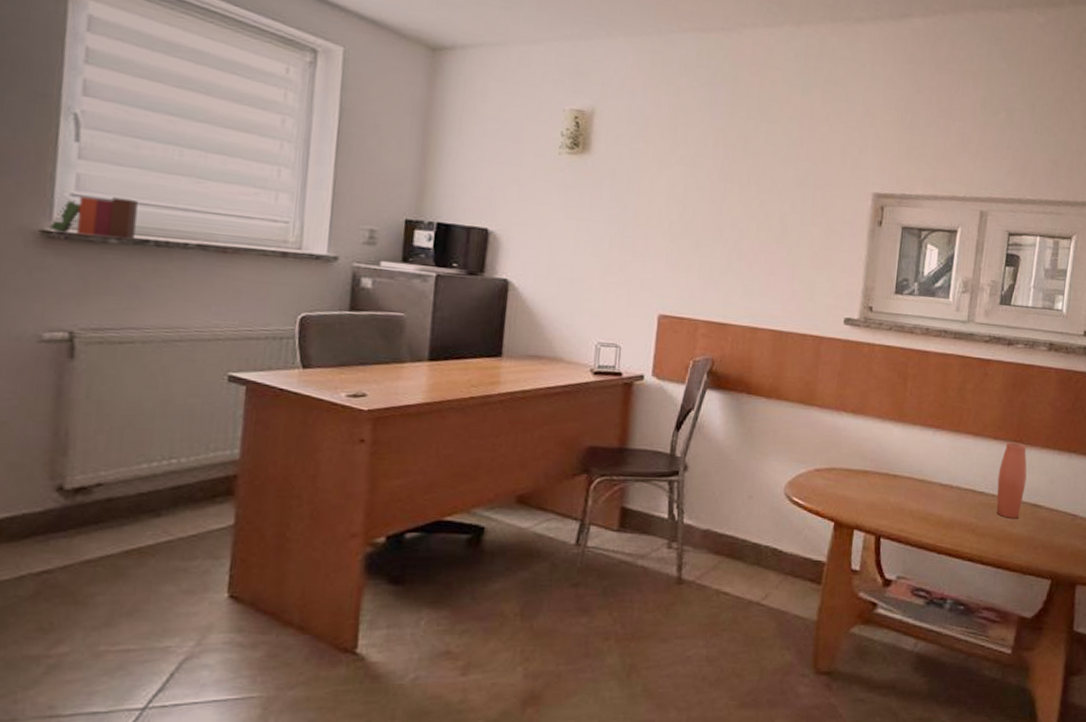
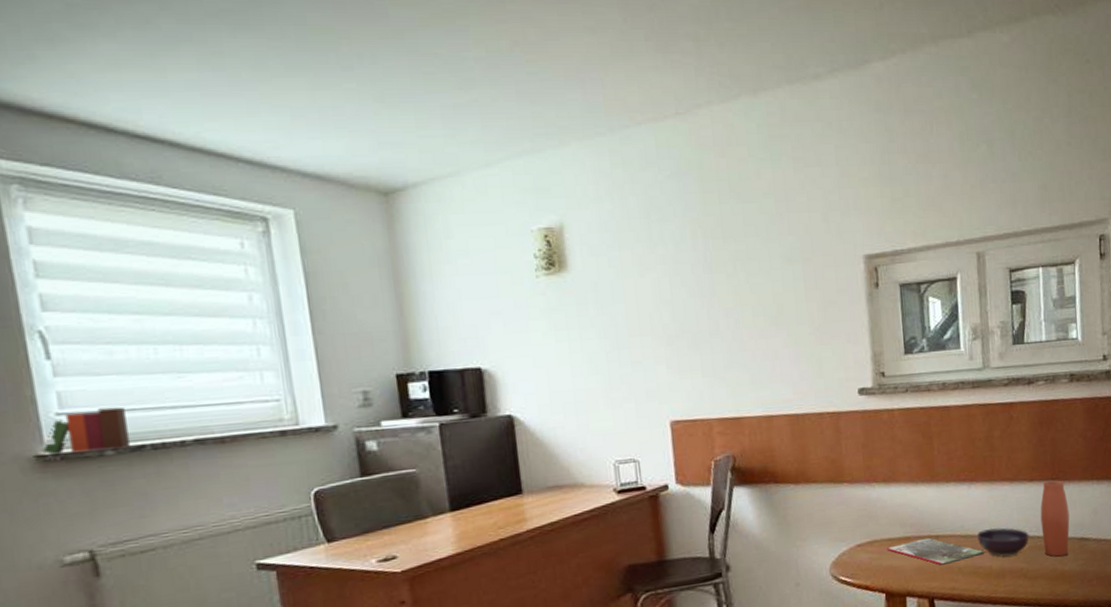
magazine: none [843,475,937,505] -> present [886,537,984,565]
bowl: none [933,477,984,509] -> present [976,527,1029,557]

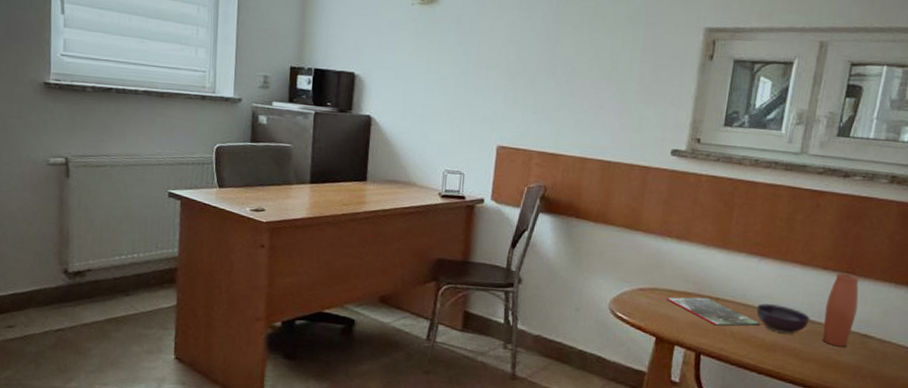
books: present [42,406,132,456] -> none [48,55,104,89]

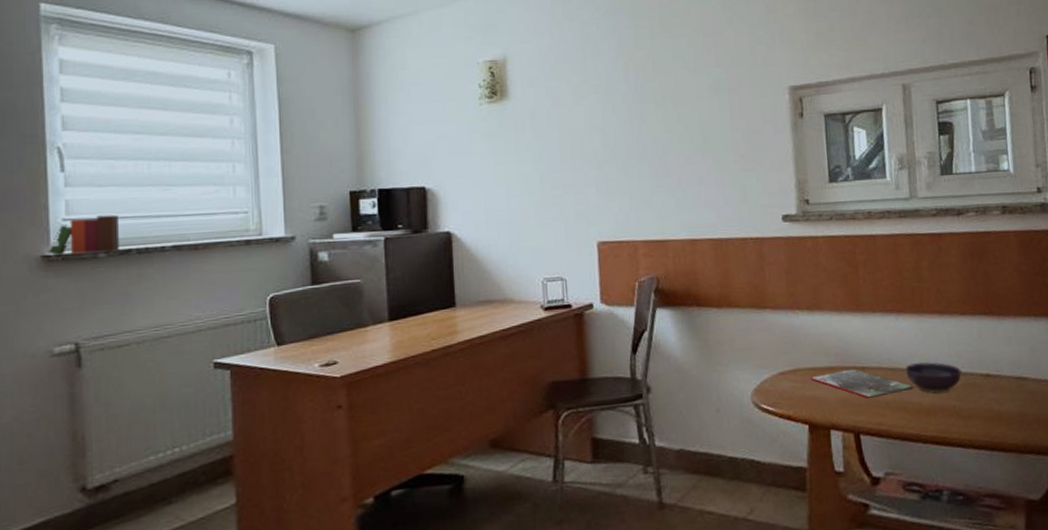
books: none [48,55,104,89] -> present [48,214,120,256]
vase: present [822,273,860,348] -> none [973,315,1006,397]

